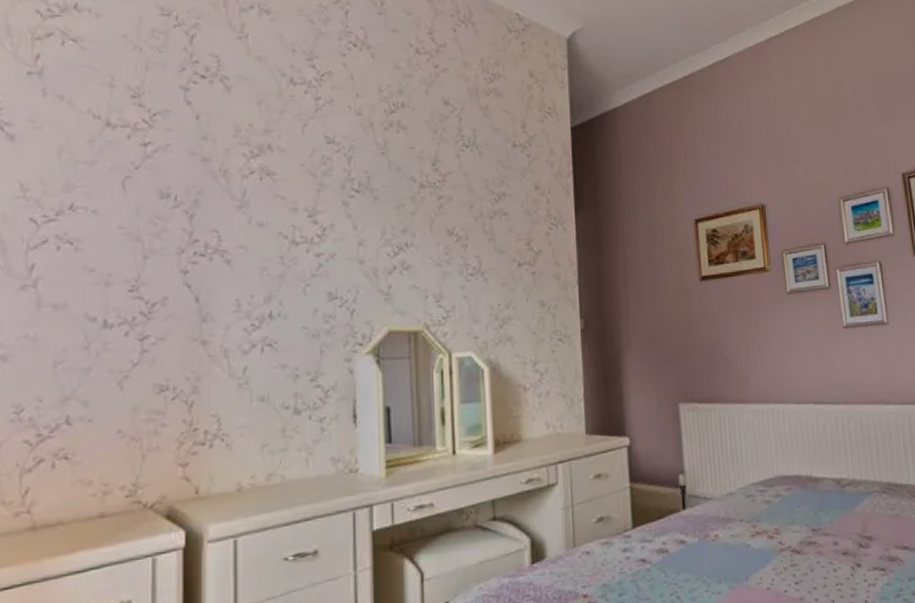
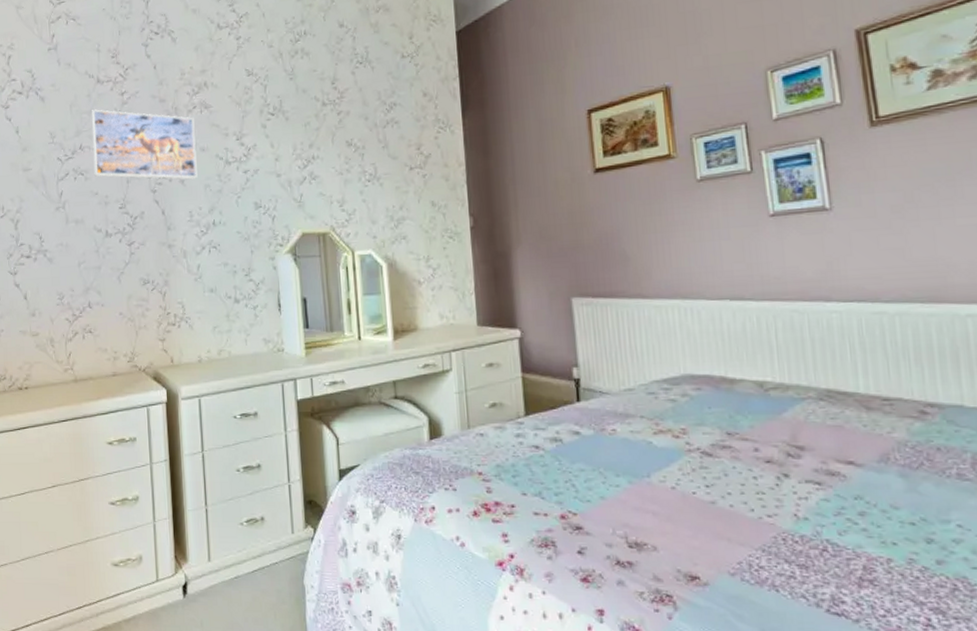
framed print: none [91,160,251,260] -> present [92,109,198,180]

